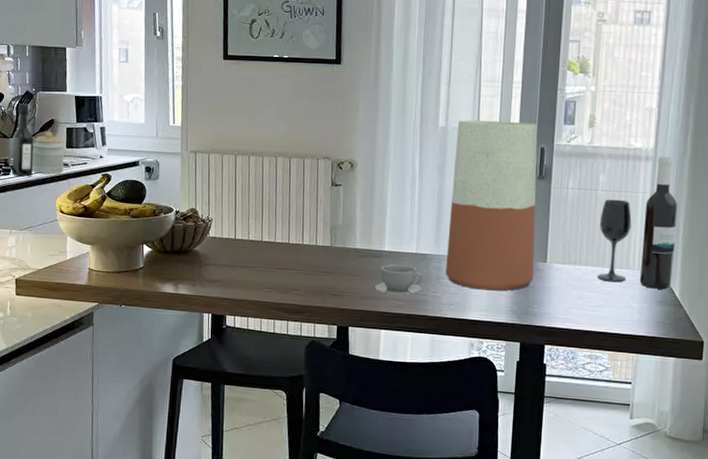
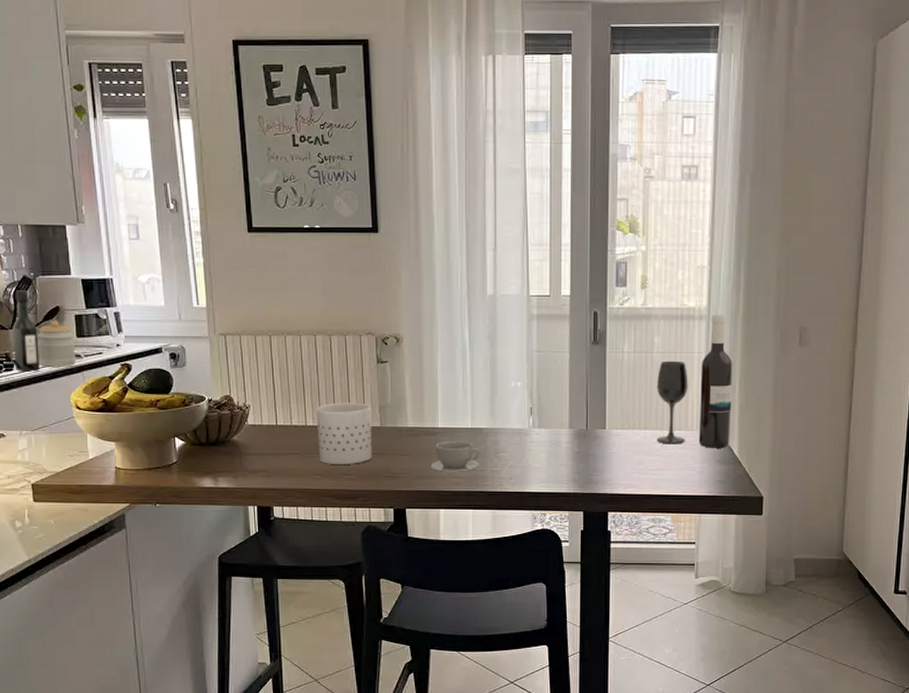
mug: none [271,221,323,281] -> present [316,402,373,464]
vase: present [446,120,537,291] -> none [504,286,594,461]

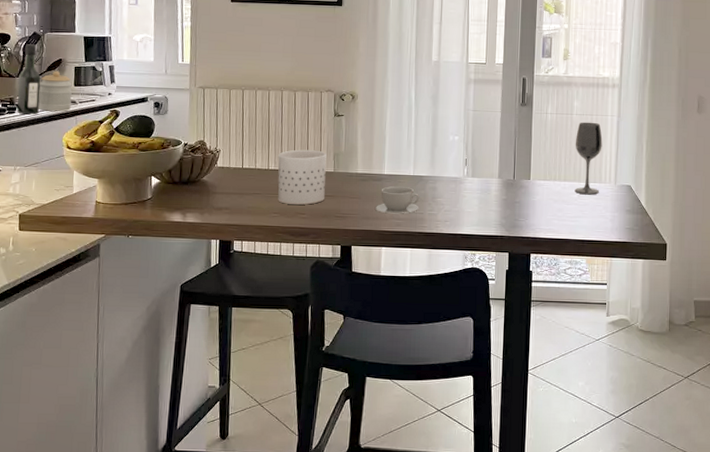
wine bottle: present [698,315,733,448] -> none [611,84,641,200]

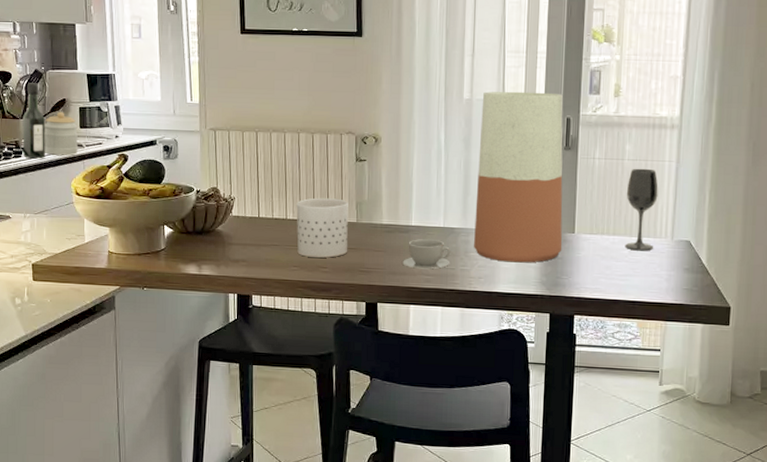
vase: none [441,54,520,207] -> present [474,91,563,263]

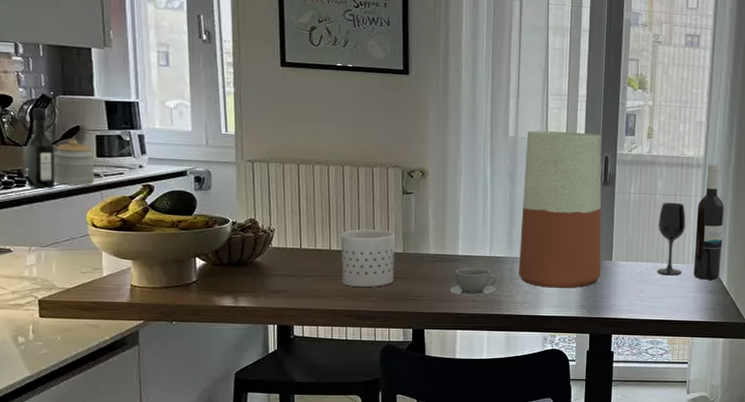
wine bottle: none [666,124,704,257] -> present [693,164,725,280]

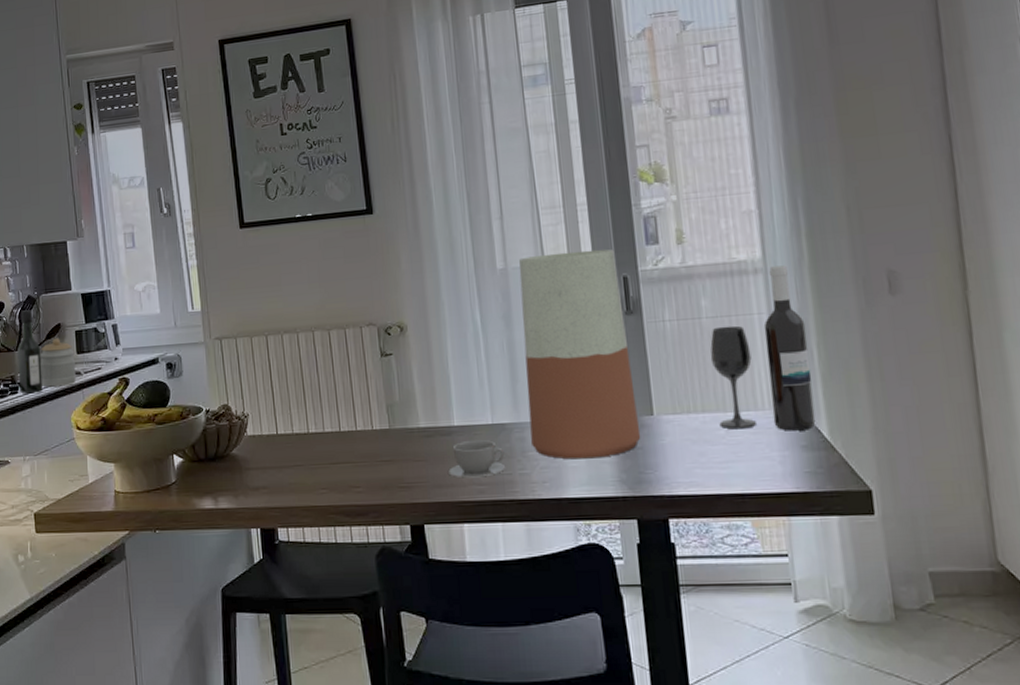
mug: present [340,229,395,287] -> none [318,402,383,476]

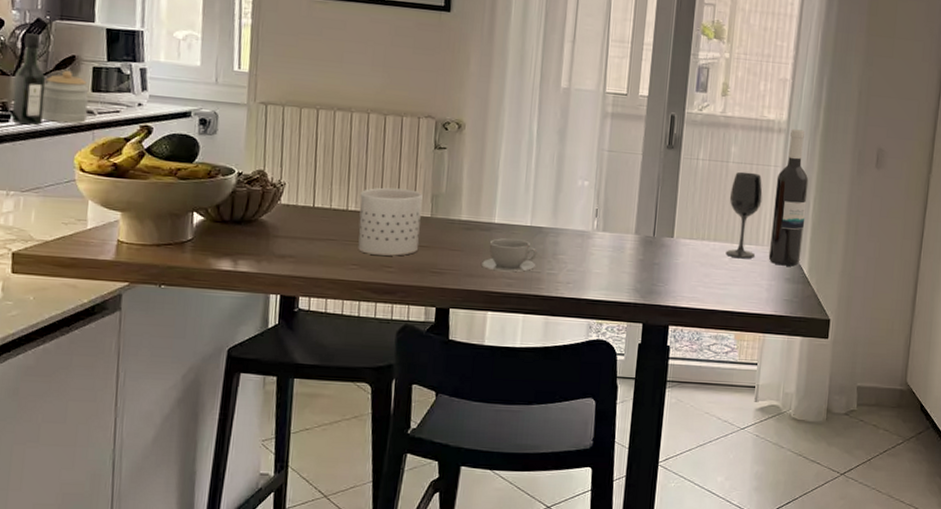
mug: none [318,402,383,476] -> present [358,187,423,256]
vase: present [518,249,641,460] -> none [563,81,668,268]

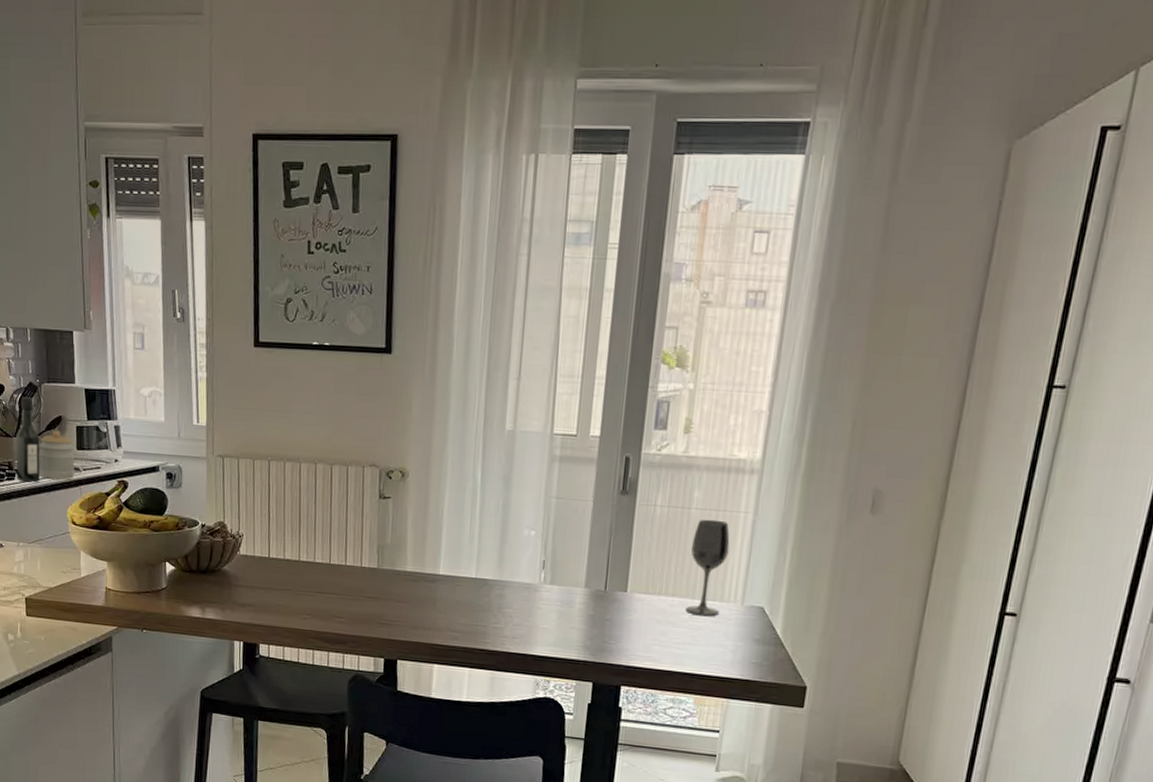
mug: present [358,187,423,256] -> none [310,538,369,607]
teacup: present [481,237,538,272] -> none [427,589,483,625]
wine bottle: present [768,129,809,266] -> none [735,469,786,626]

